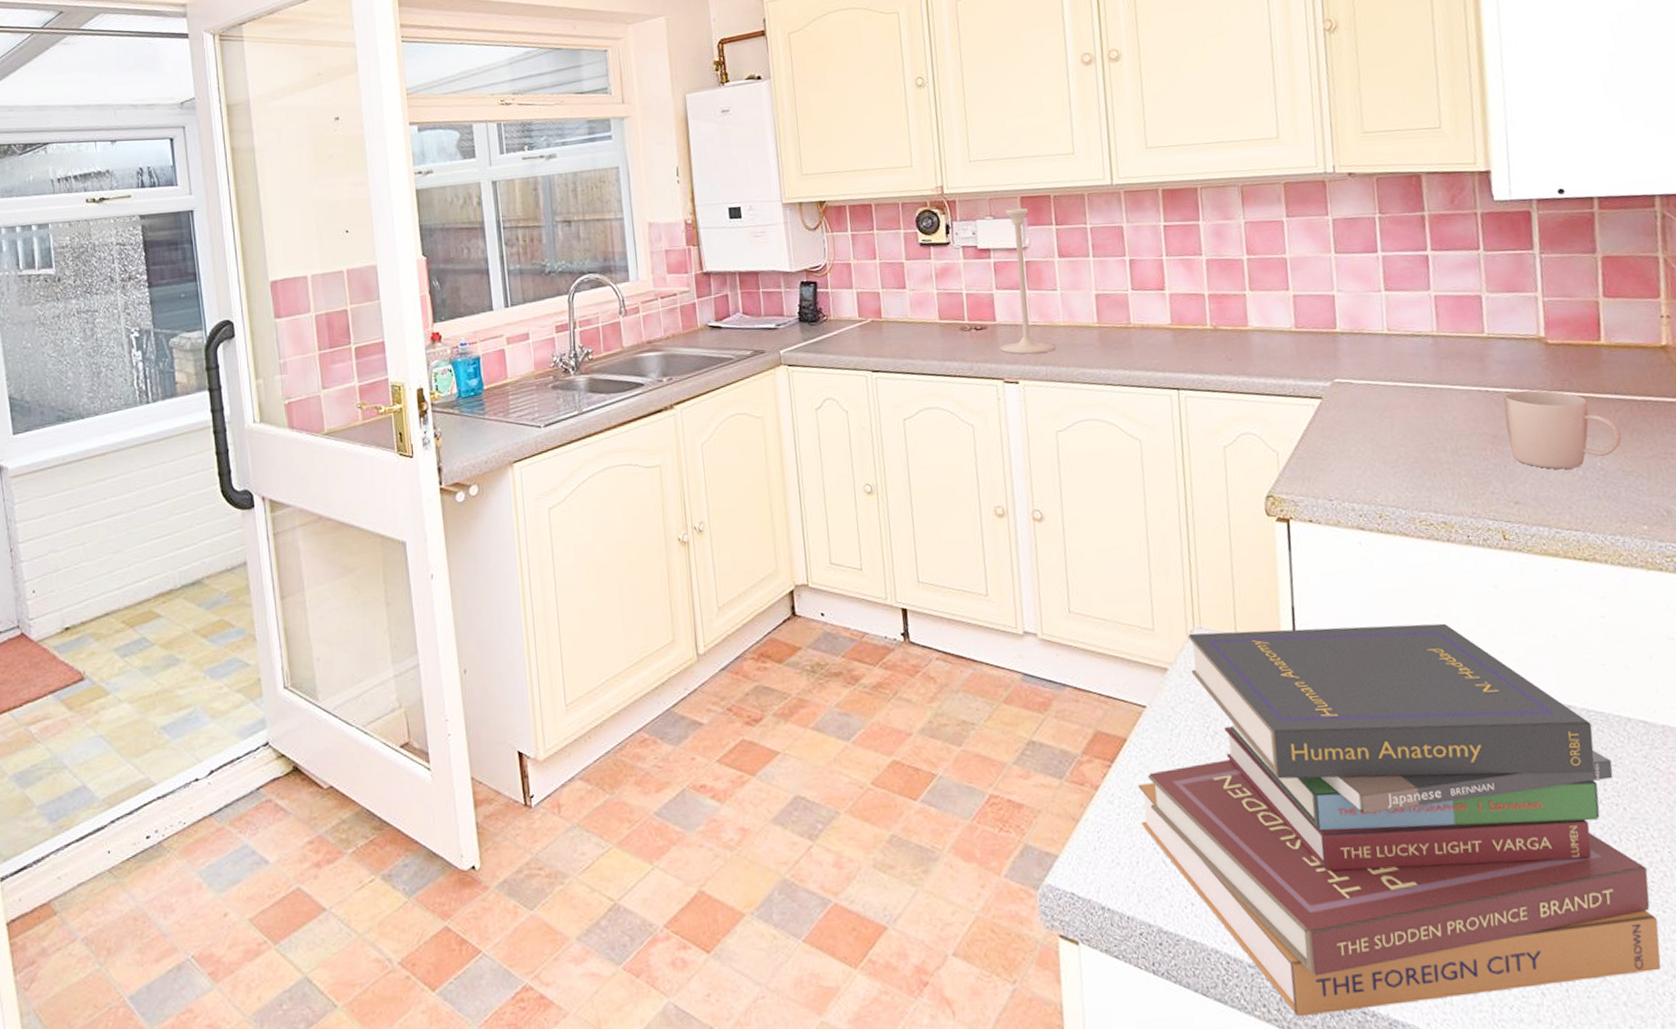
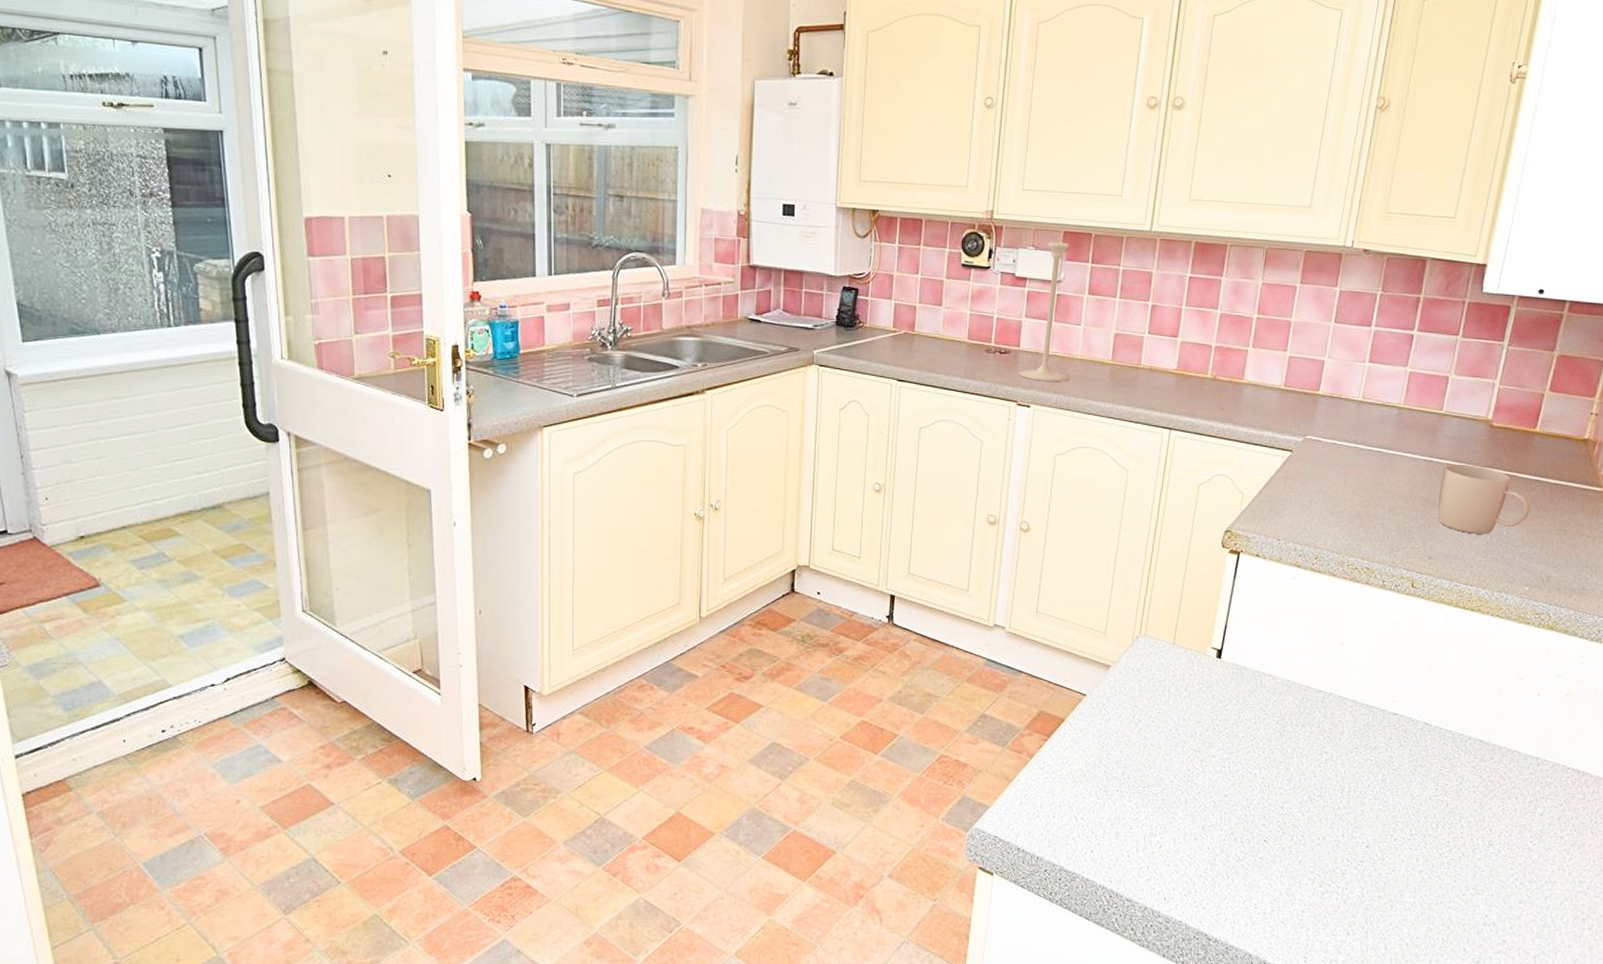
books: present [1138,623,1661,1017] -> none [1063,639,1451,939]

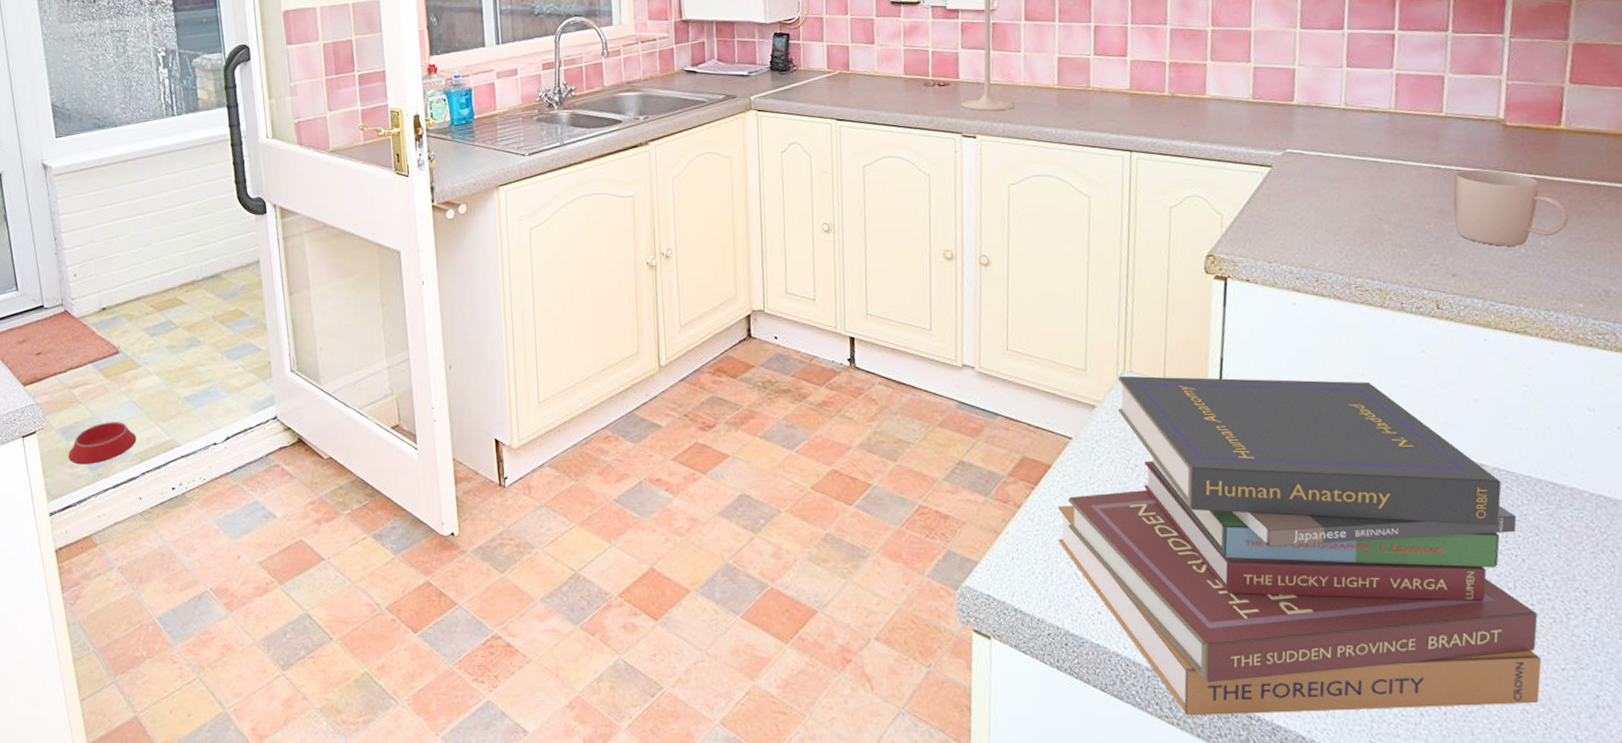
pet bowl: none [37,660,120,704] -> present [68,422,136,464]
books: none [1063,639,1451,939] -> present [1058,376,1541,716]

